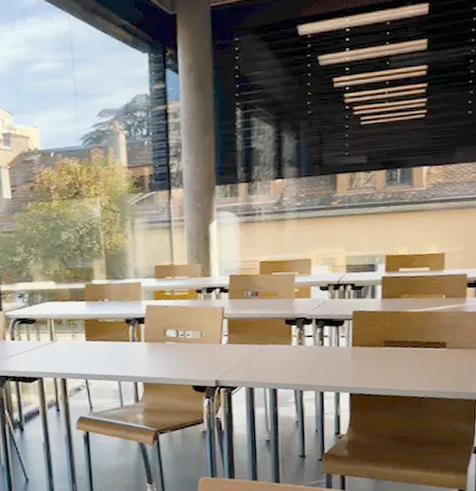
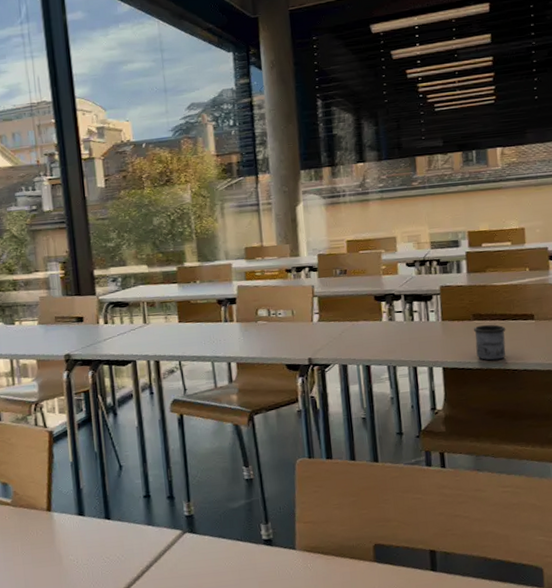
mug: none [383,351,416,388] -> present [473,324,506,361]

